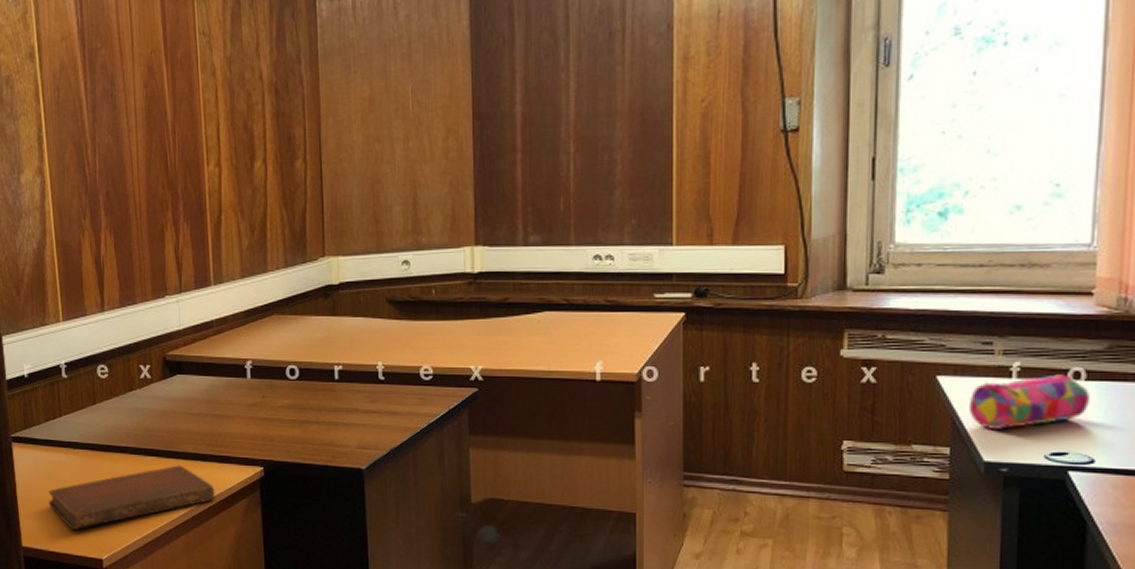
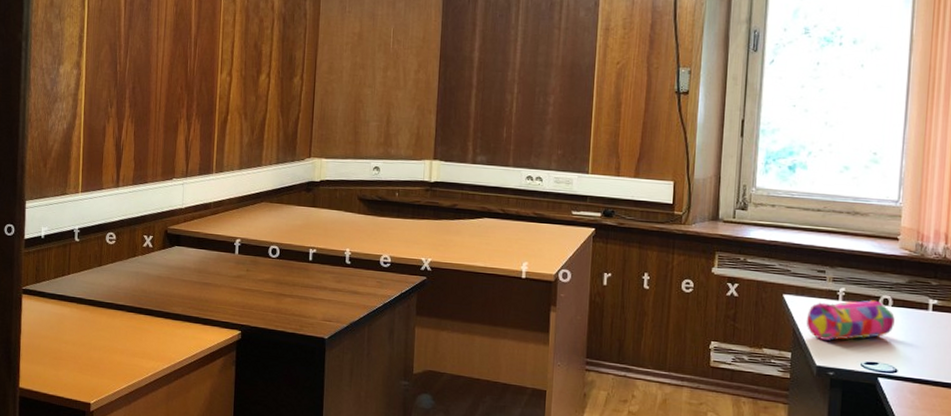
notebook: present [48,465,216,530] -> none [48,324,197,376]

